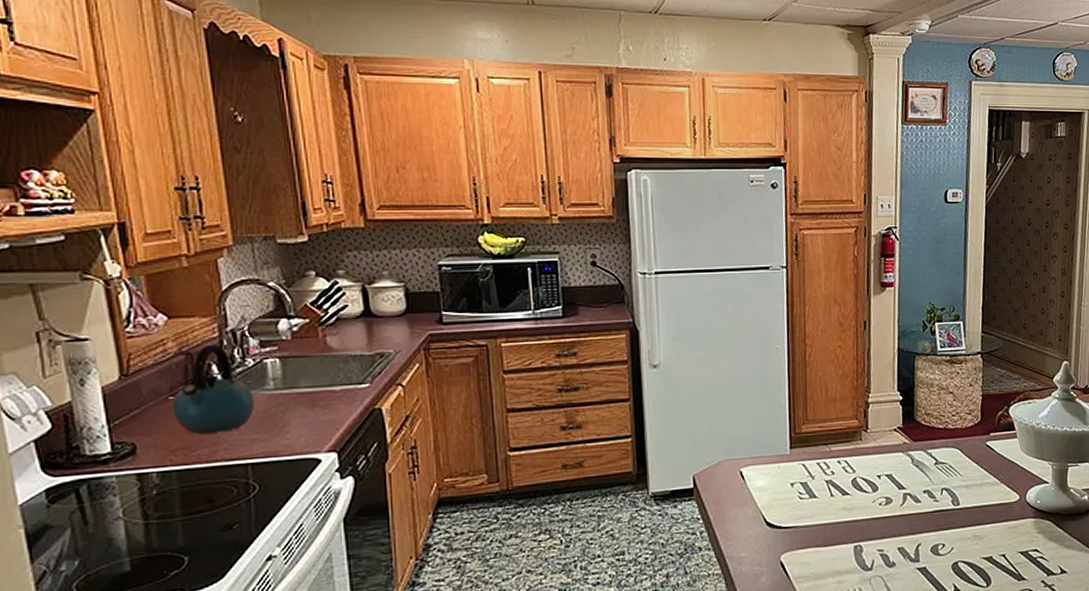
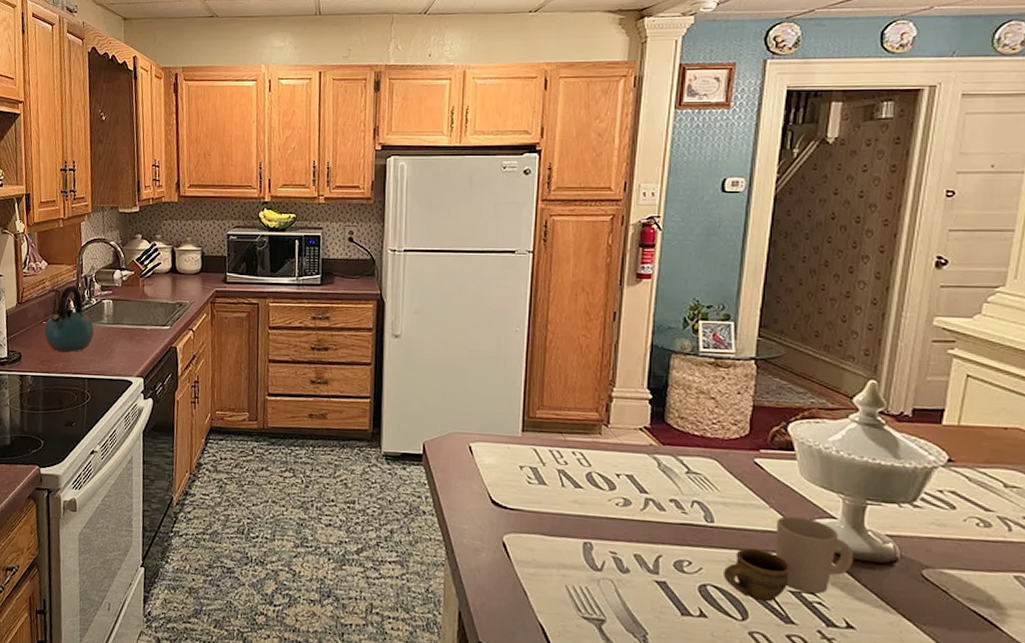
cup: none [970,521,1019,566] -> present [724,548,791,602]
mug: none [1006,486,1063,551] -> present [776,515,854,594]

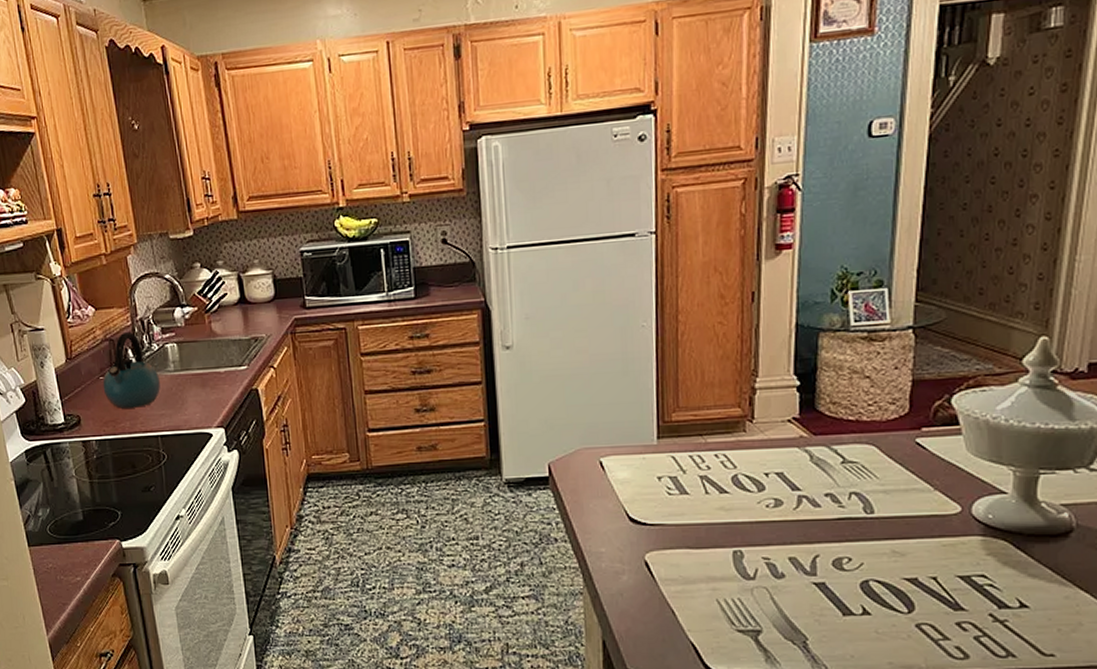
cup: present [724,548,791,602] -> none [887,536,959,591]
mug: present [776,515,854,594] -> none [941,495,1027,576]

